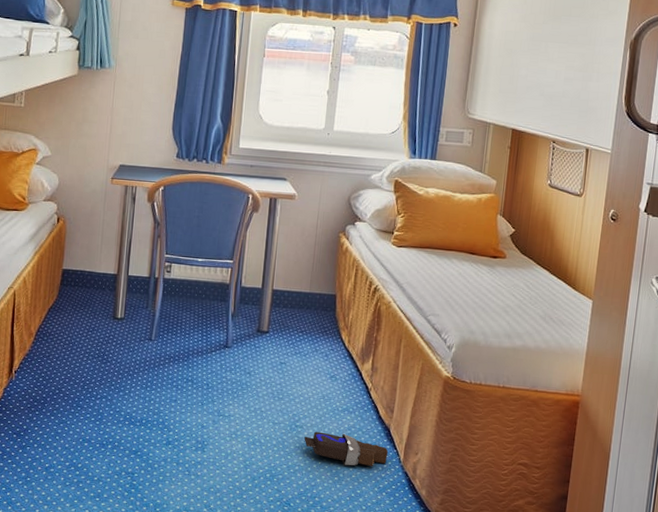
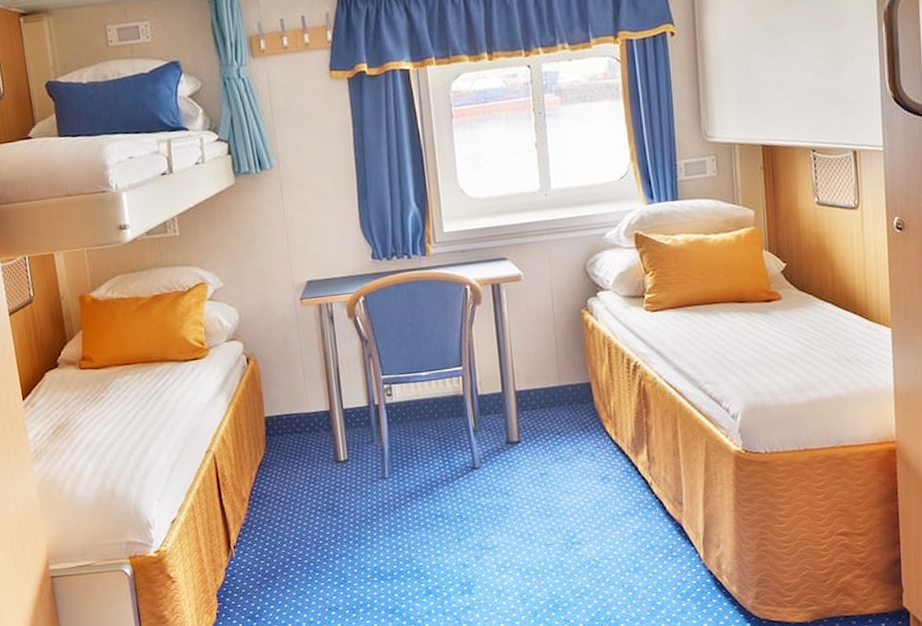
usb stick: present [304,431,388,466] -> none [584,541,685,577]

